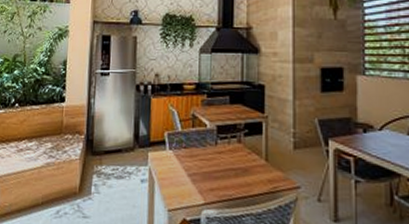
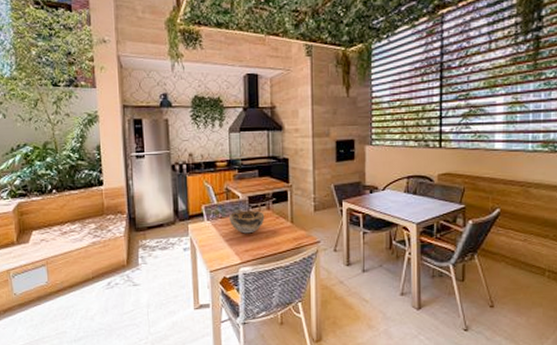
decorative bowl: none [194,141,235,169] -> present [229,210,265,234]

